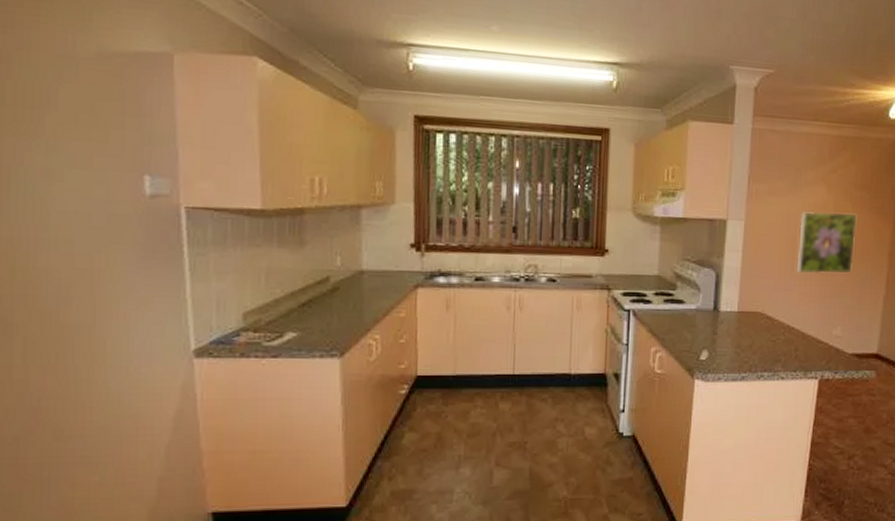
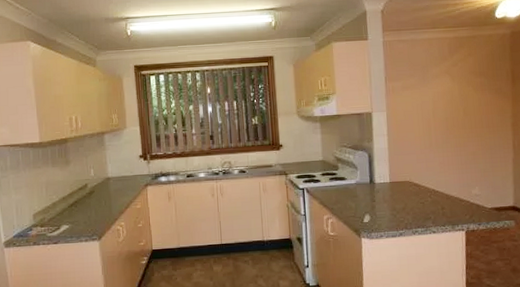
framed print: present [797,211,857,274] -> none [432,96,482,147]

